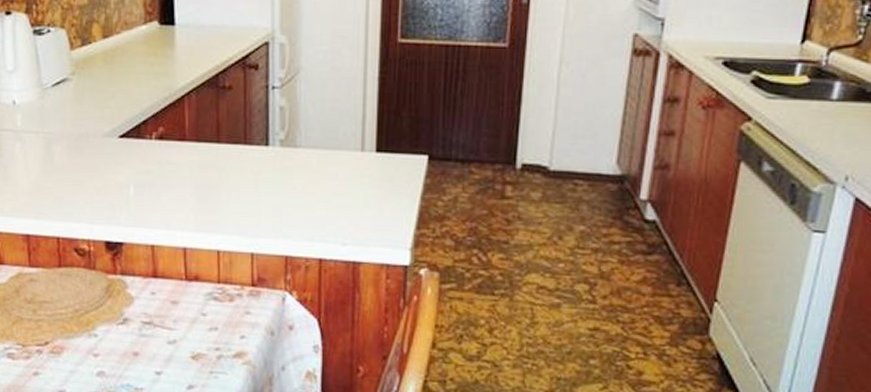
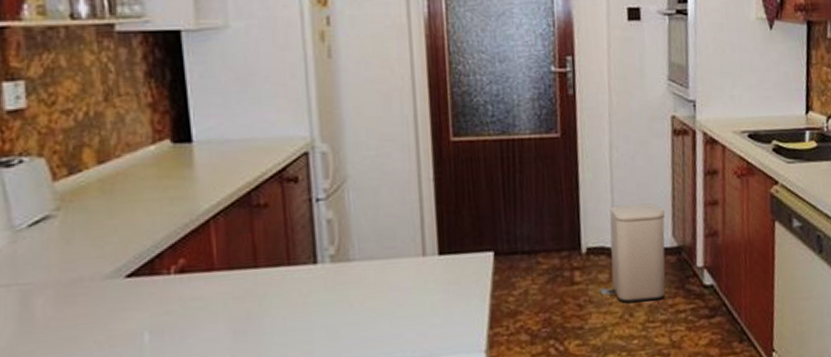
pedal bin: none [529,124,613,228] -> present [598,203,666,304]

